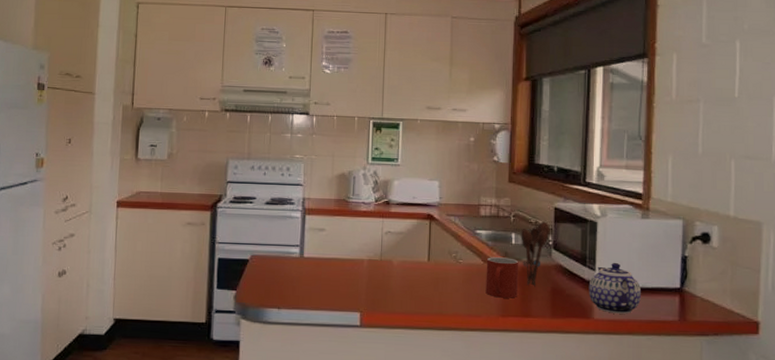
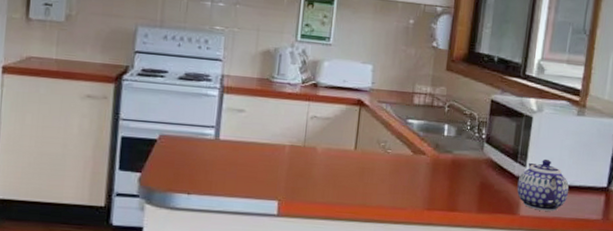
mug: present [485,257,519,298] -> none [412,148,450,192]
utensil holder: present [521,221,550,286] -> none [453,113,485,180]

